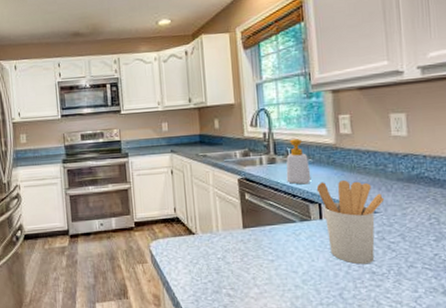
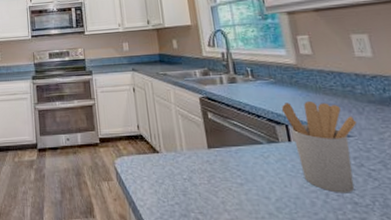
soap bottle: present [286,139,311,185] -> none [246,59,275,105]

